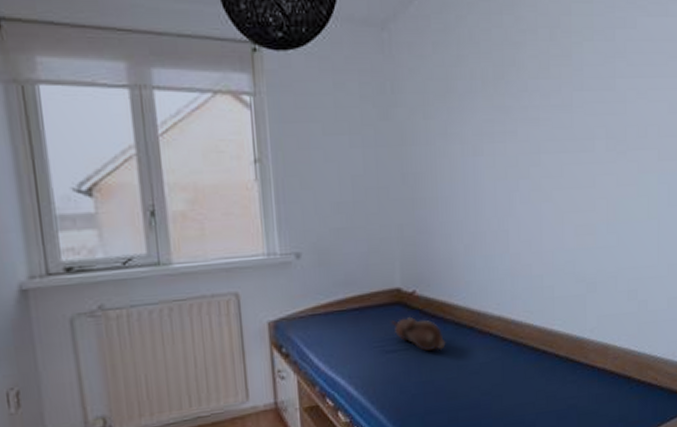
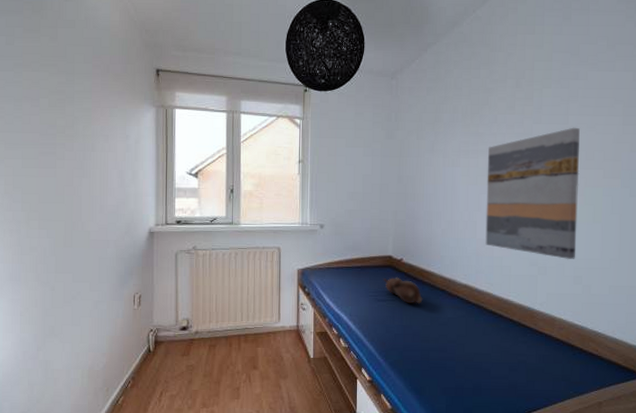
wall art: none [517,94,631,270] -> present [485,127,580,259]

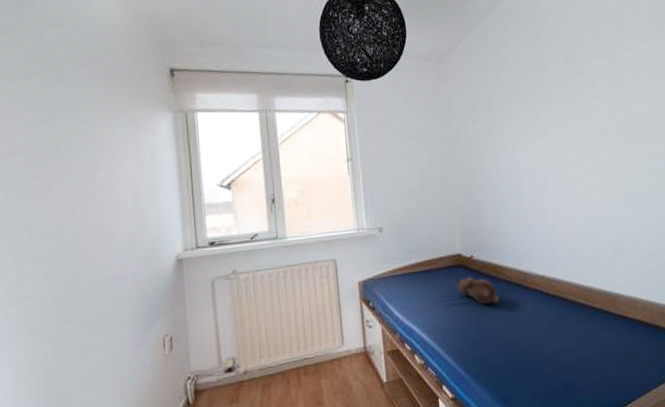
wall art: present [485,127,580,259] -> none [546,99,648,236]

